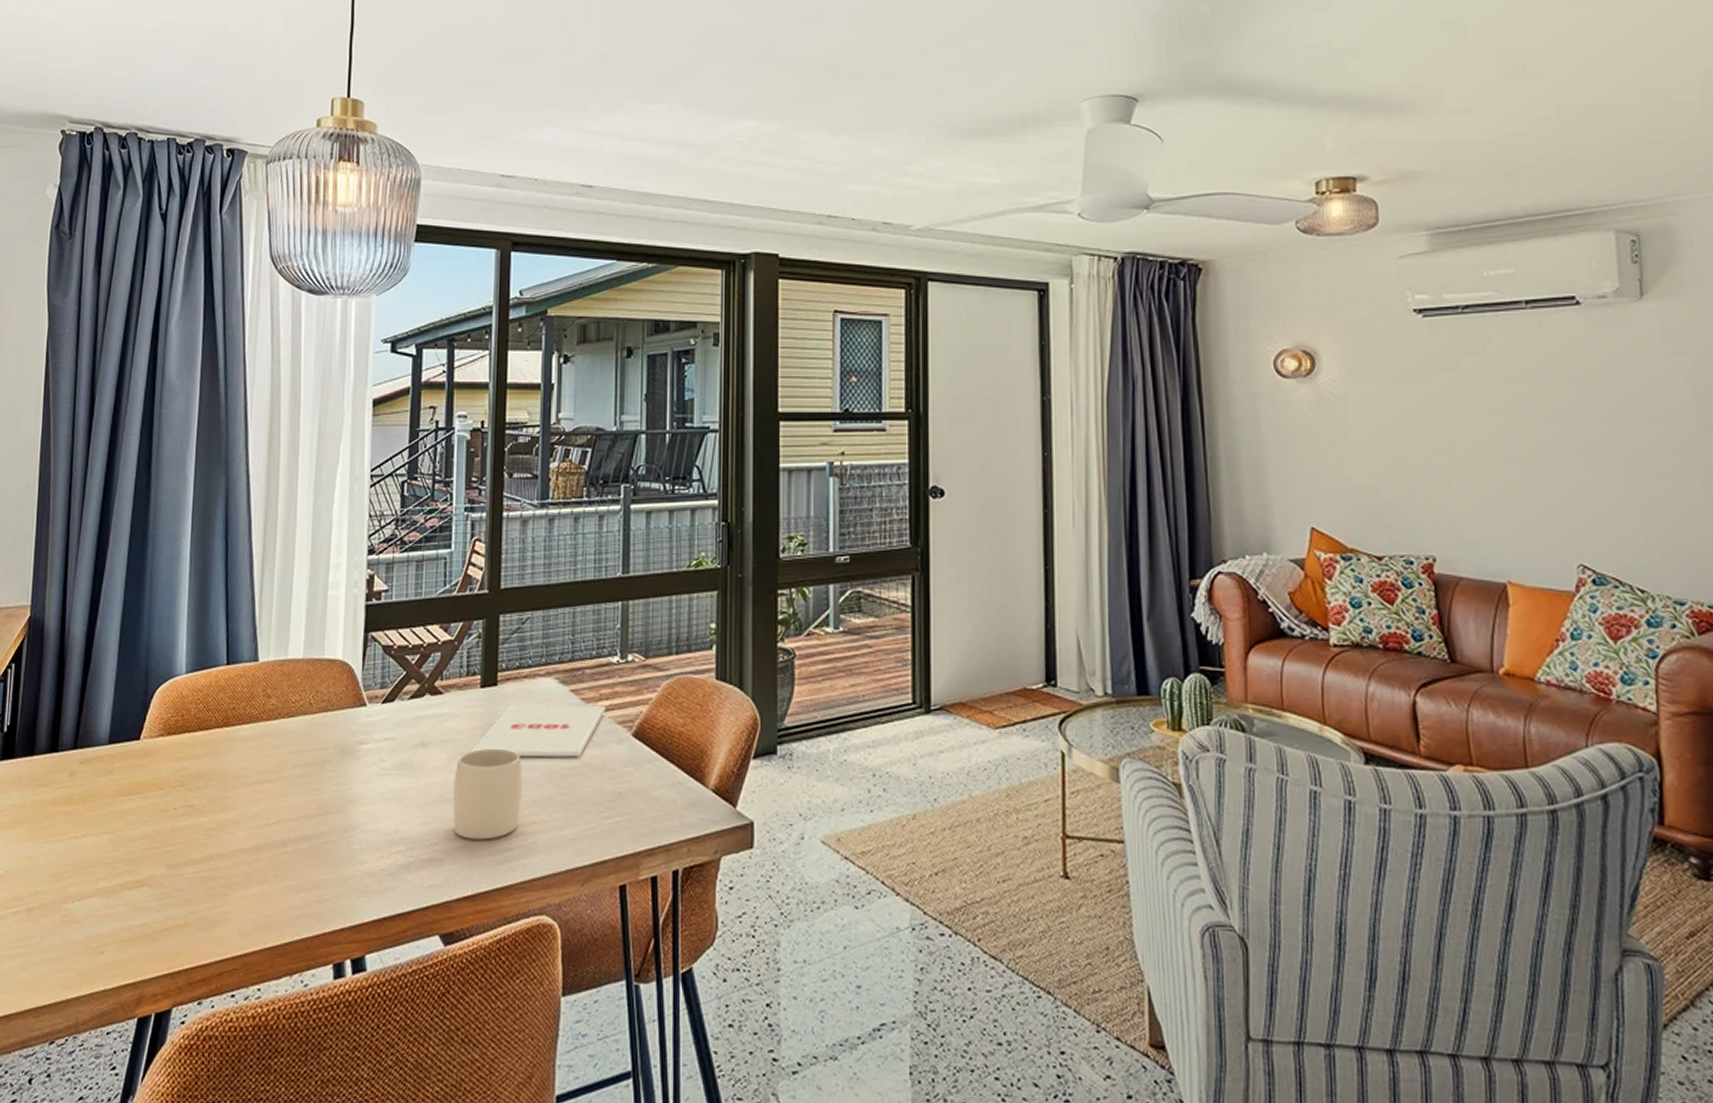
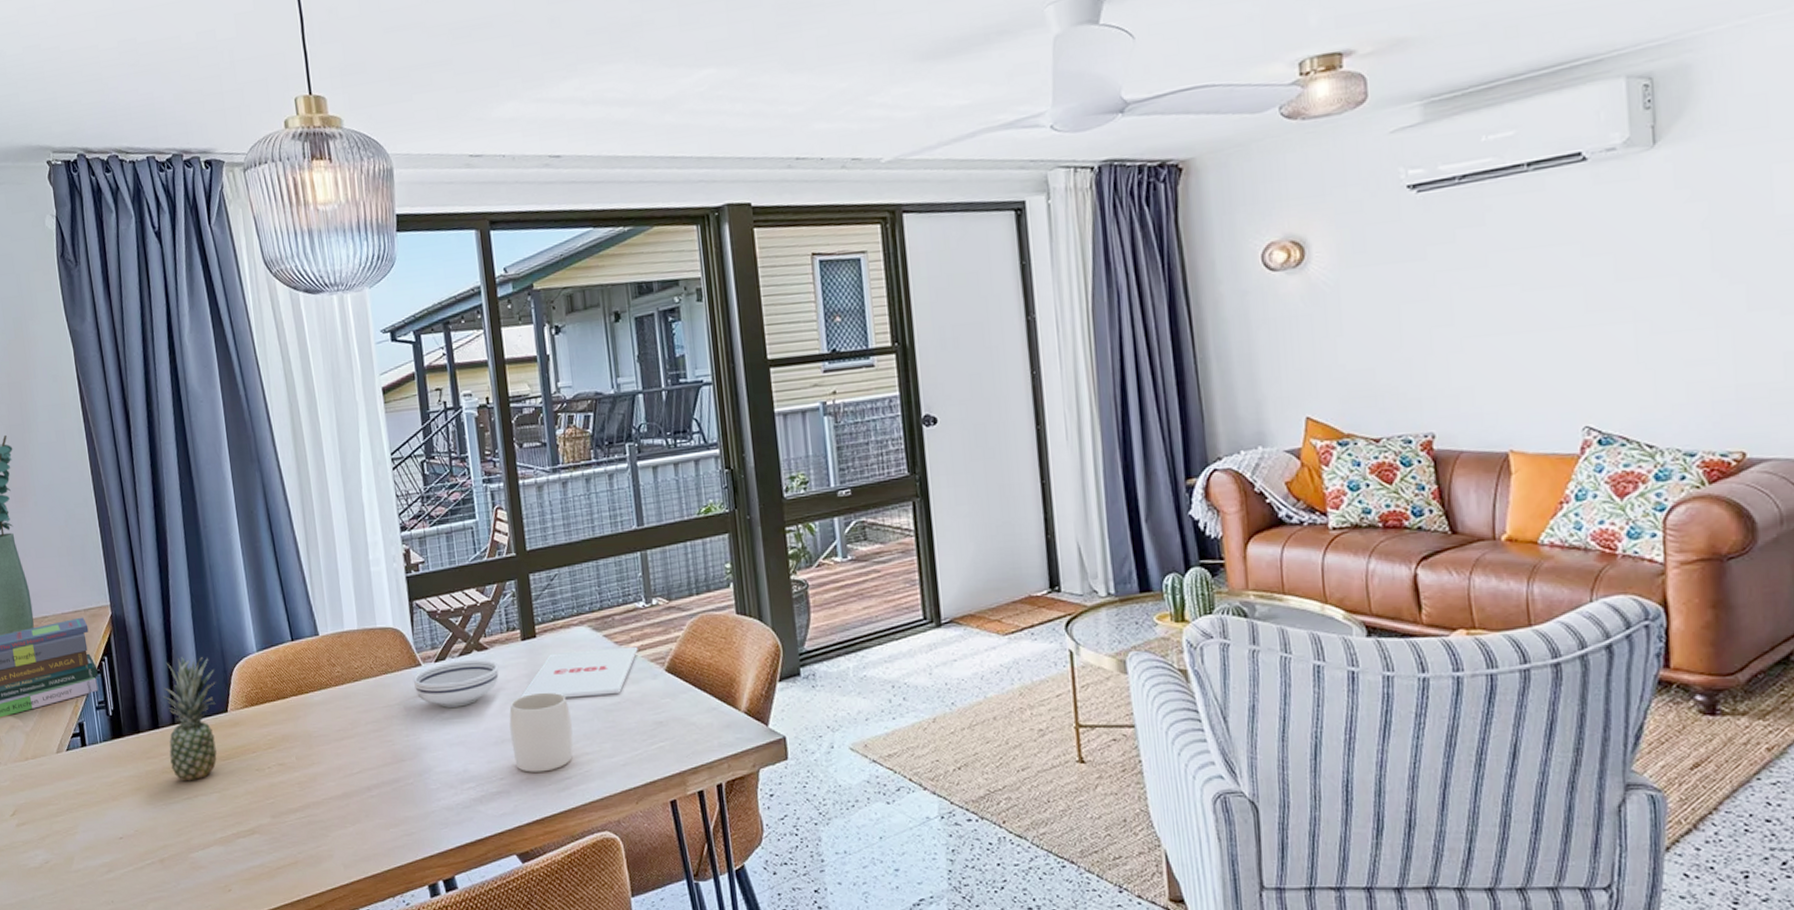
fruit: none [63,672,134,817] -> present [162,657,217,782]
bowl: none [354,704,452,757] -> present [412,660,499,708]

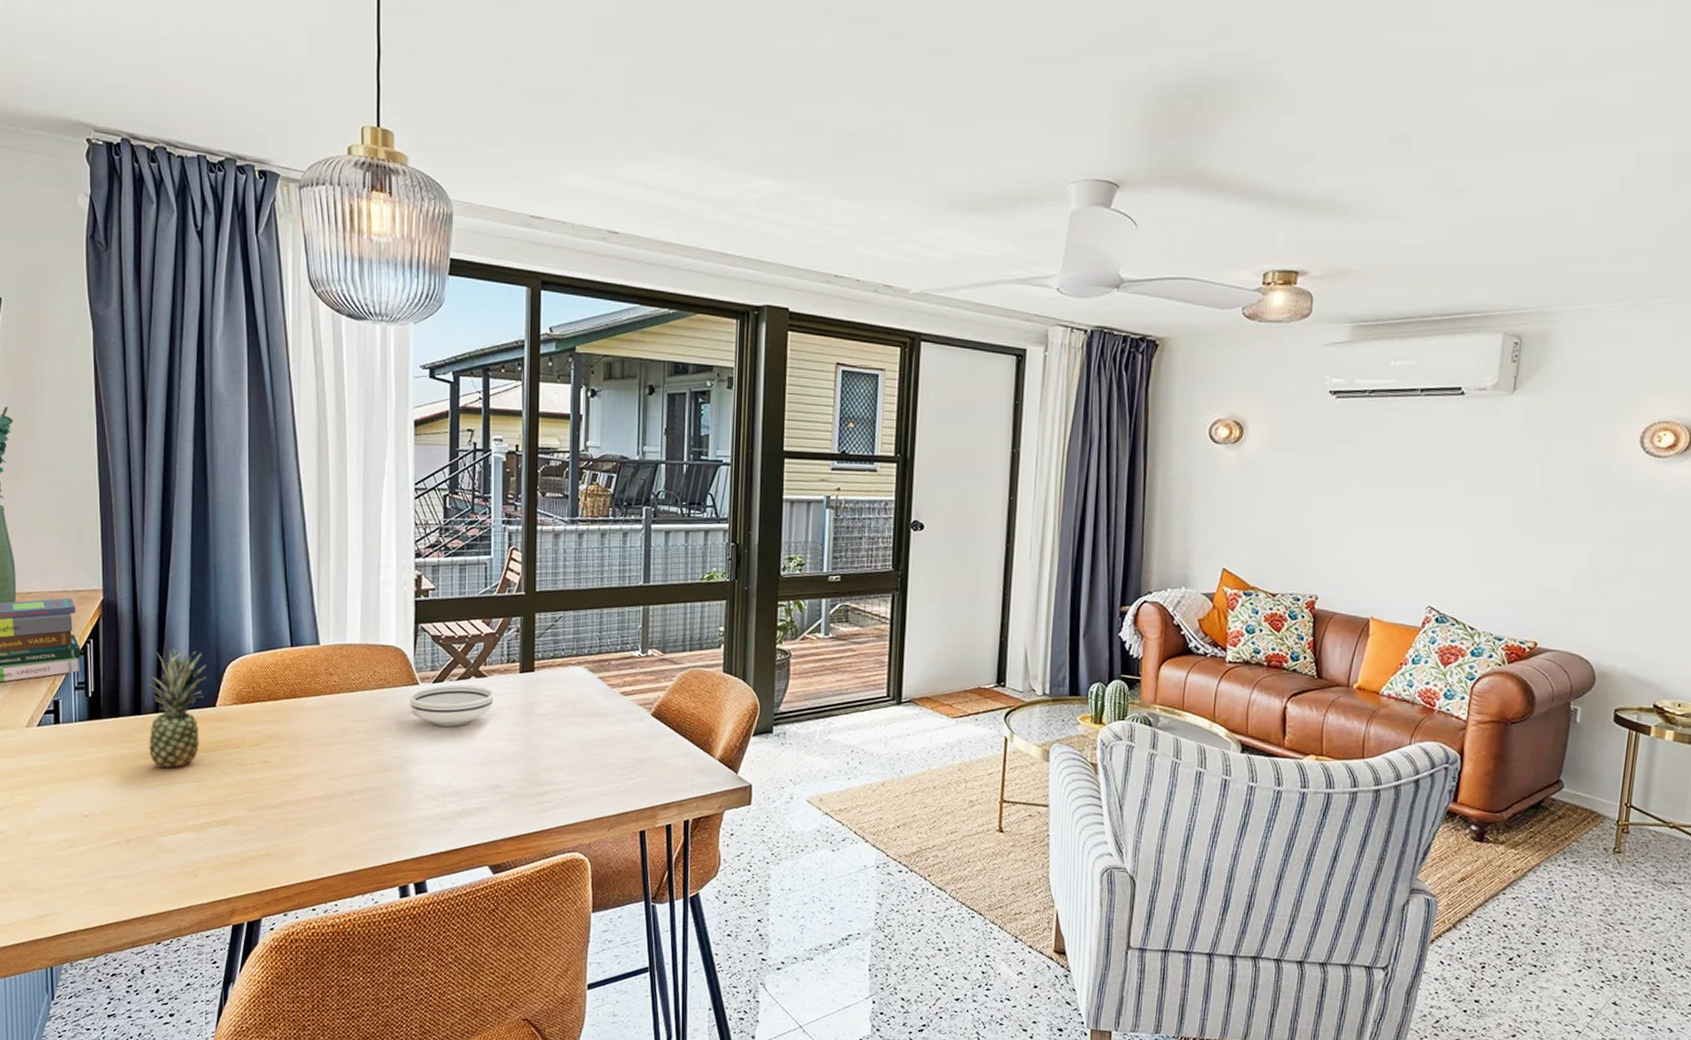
mug: present [509,692,573,772] -> none [498,722,557,794]
magazine: present [520,646,638,698] -> none [511,688,629,732]

